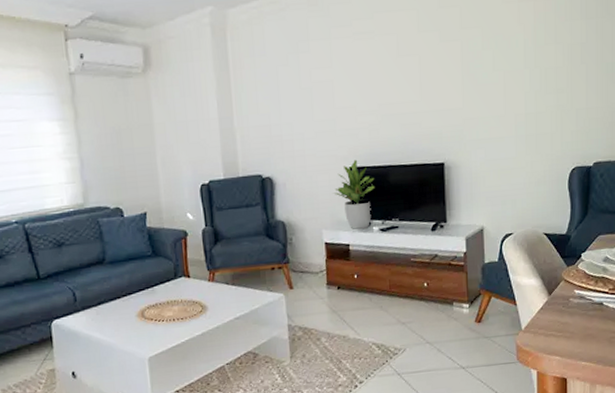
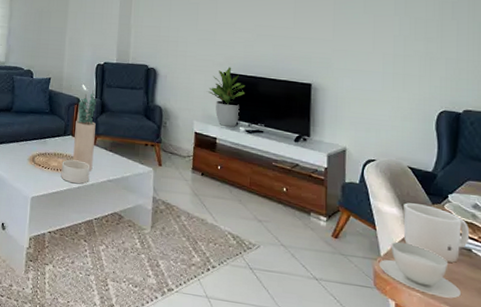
bowl: none [178,303,214,331] -> present [61,159,90,184]
vase: none [186,217,215,314] -> present [73,90,96,172]
teacup: none [521,310,594,355] -> present [379,241,461,298]
mug: none [541,268,601,320] -> present [403,203,470,263]

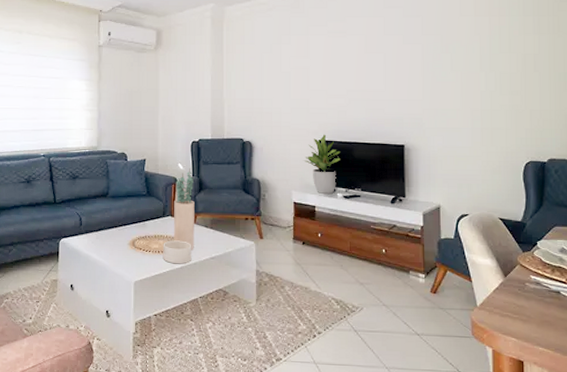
teacup: present [379,241,461,298] -> none [476,291,552,340]
mug: present [403,203,470,263] -> none [496,253,558,306]

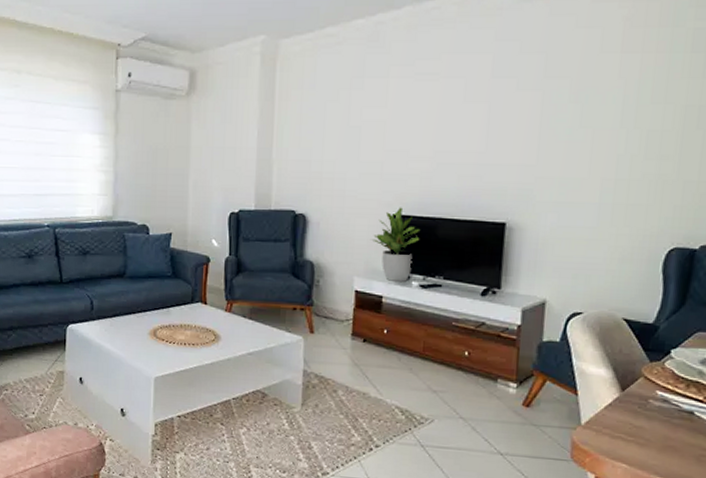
bowl: present [163,240,192,264] -> none [189,331,226,360]
vase: present [174,168,195,251] -> none [204,246,231,345]

